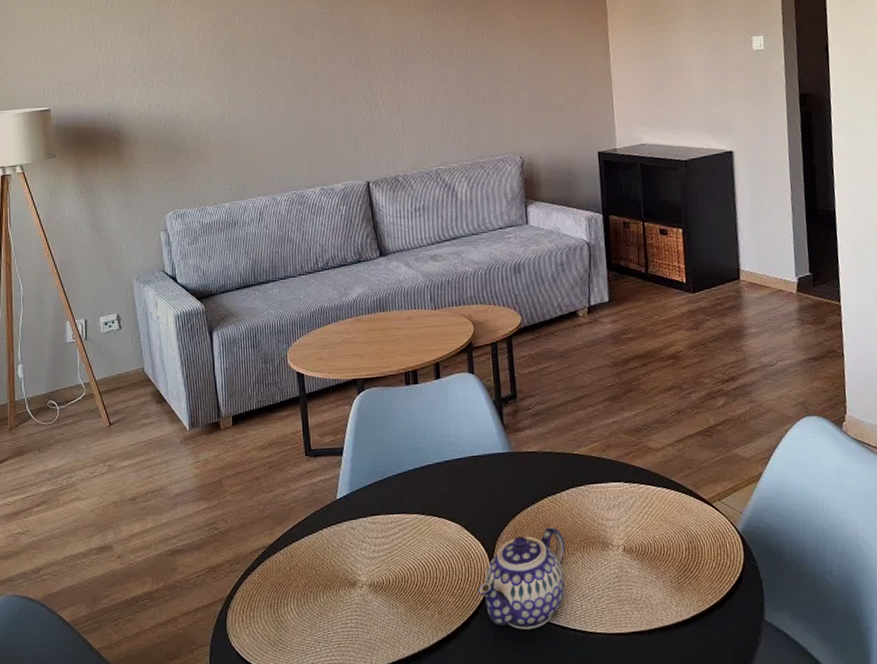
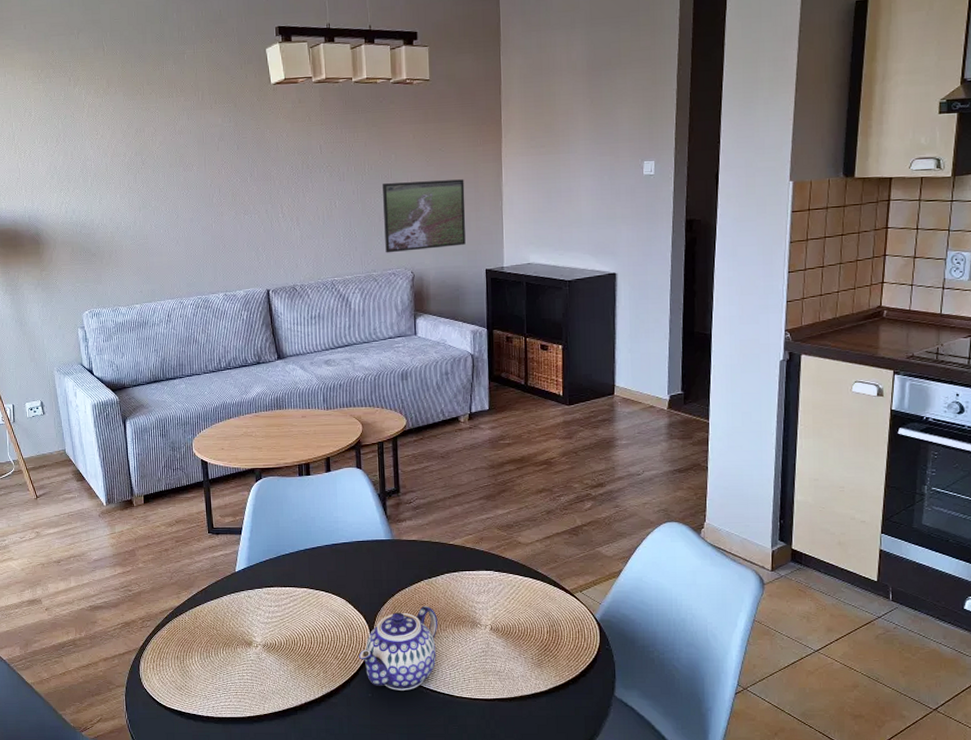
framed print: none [487,60,576,139] -> present [383,179,466,253]

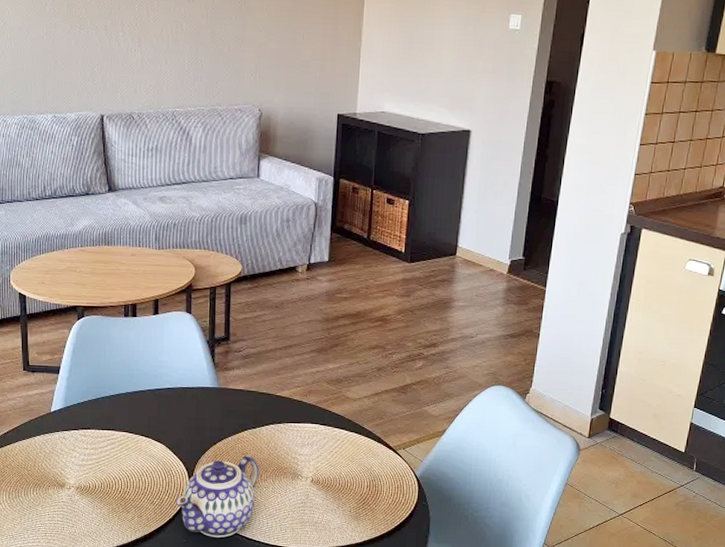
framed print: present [383,179,466,253] -> none [233,10,323,87]

